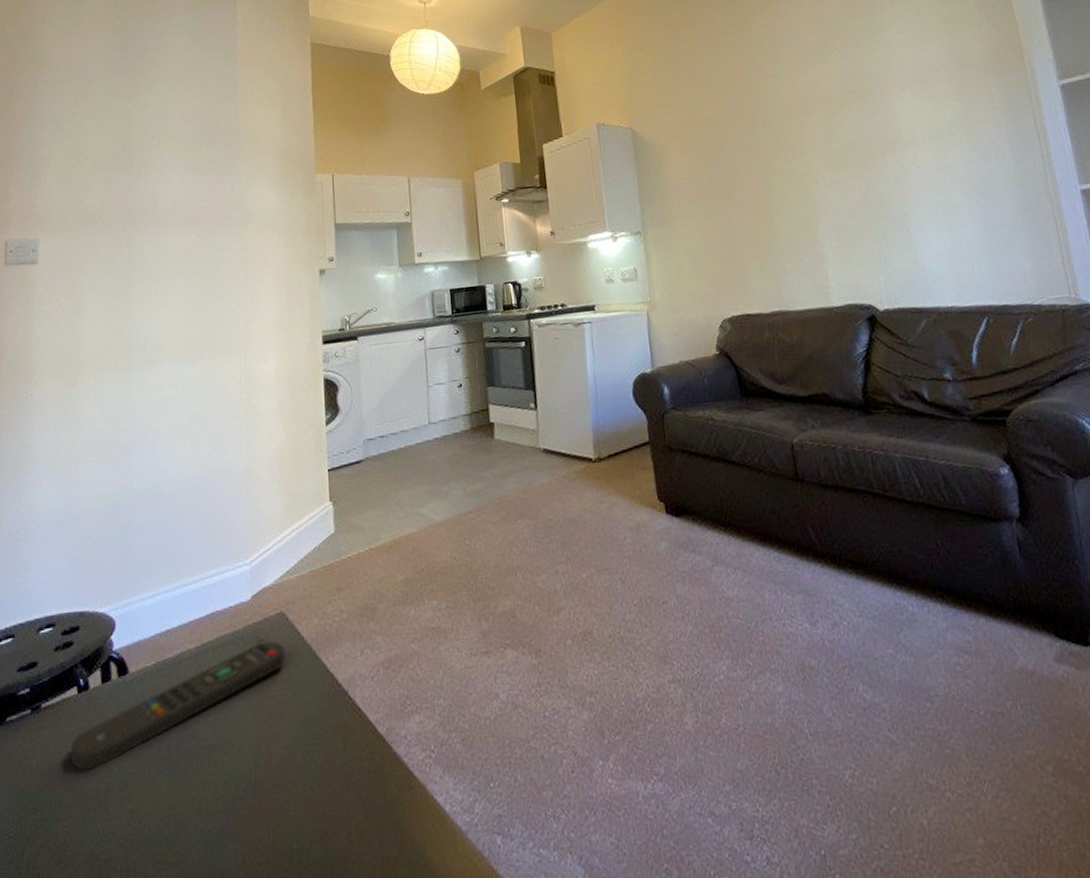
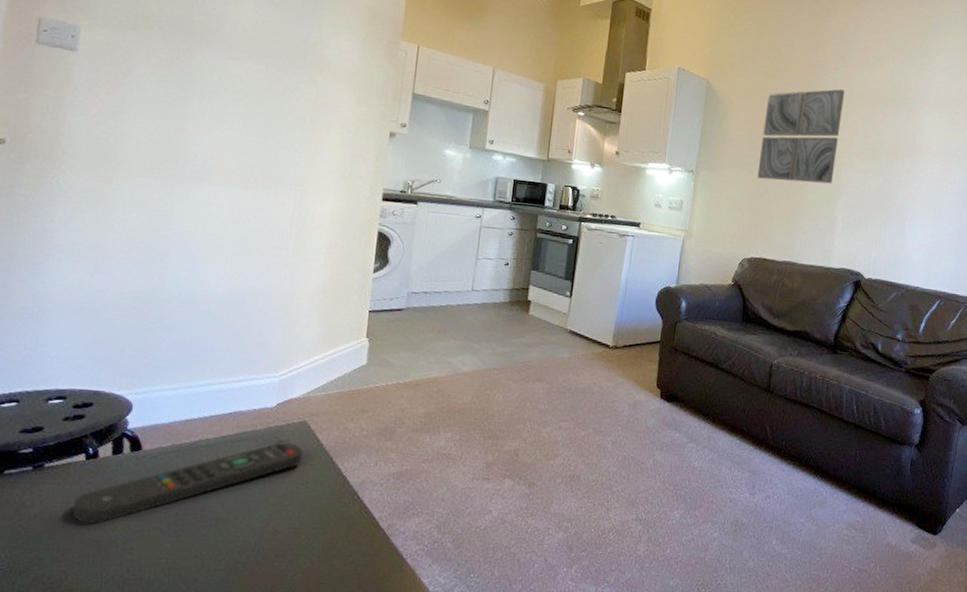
wall art: none [703,97,805,222] -> present [757,89,845,184]

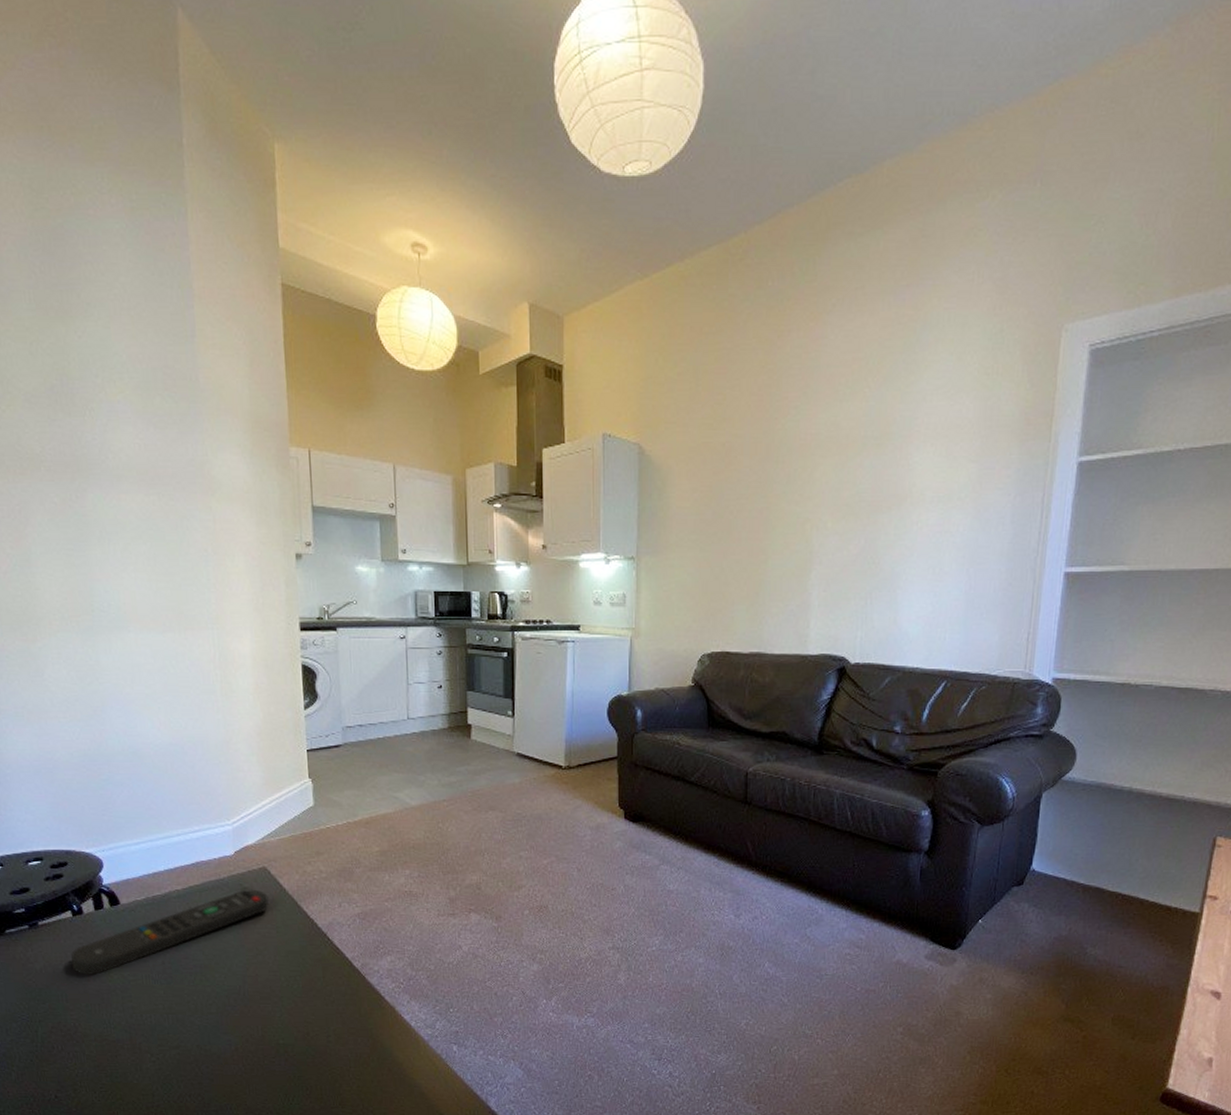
wall art: present [757,89,845,184] -> none [710,433,809,557]

